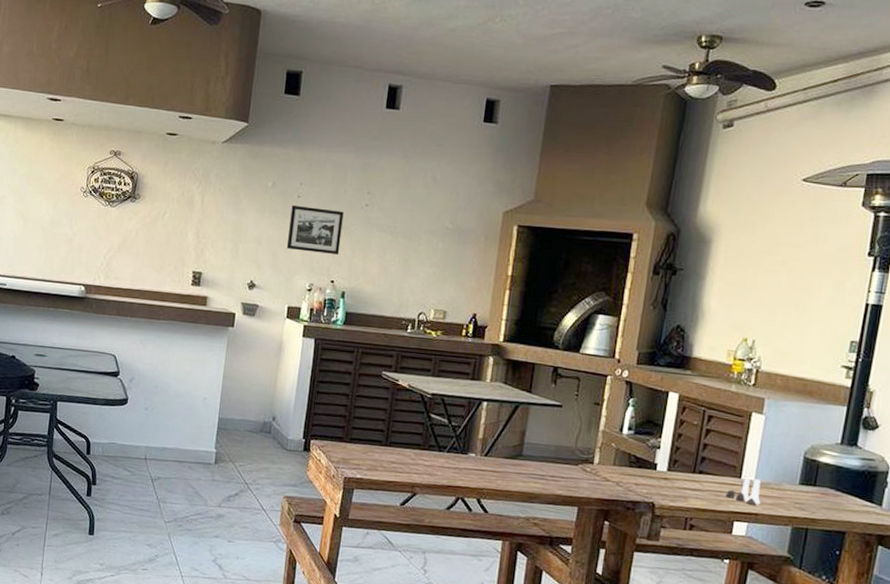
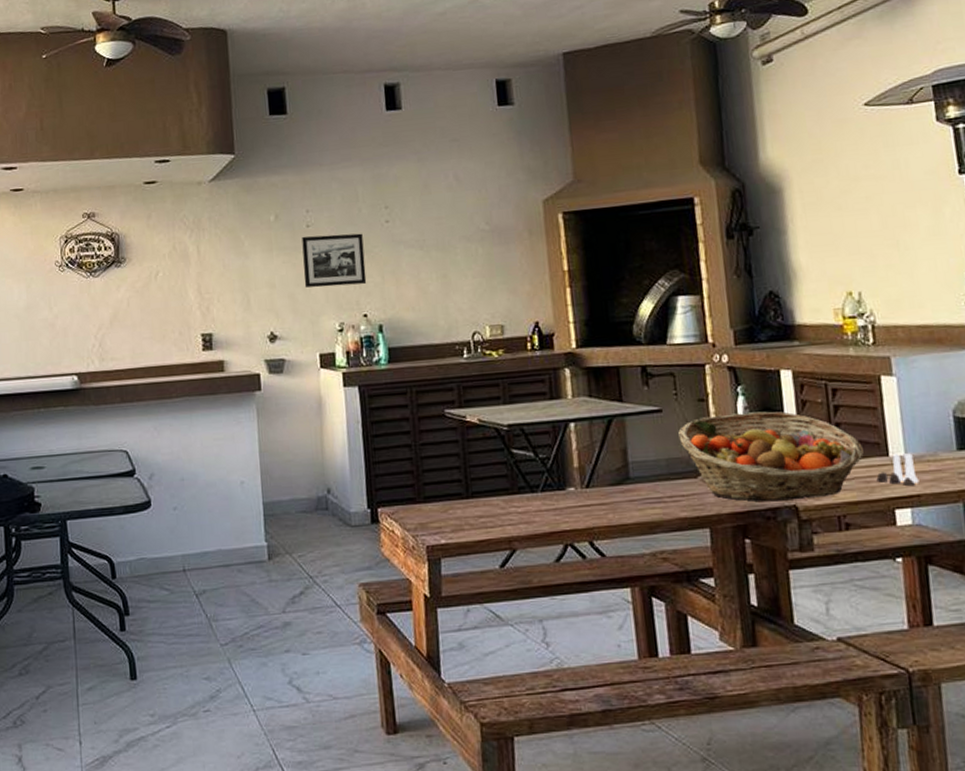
fruit basket: none [571,418,722,501] -> present [678,411,865,502]

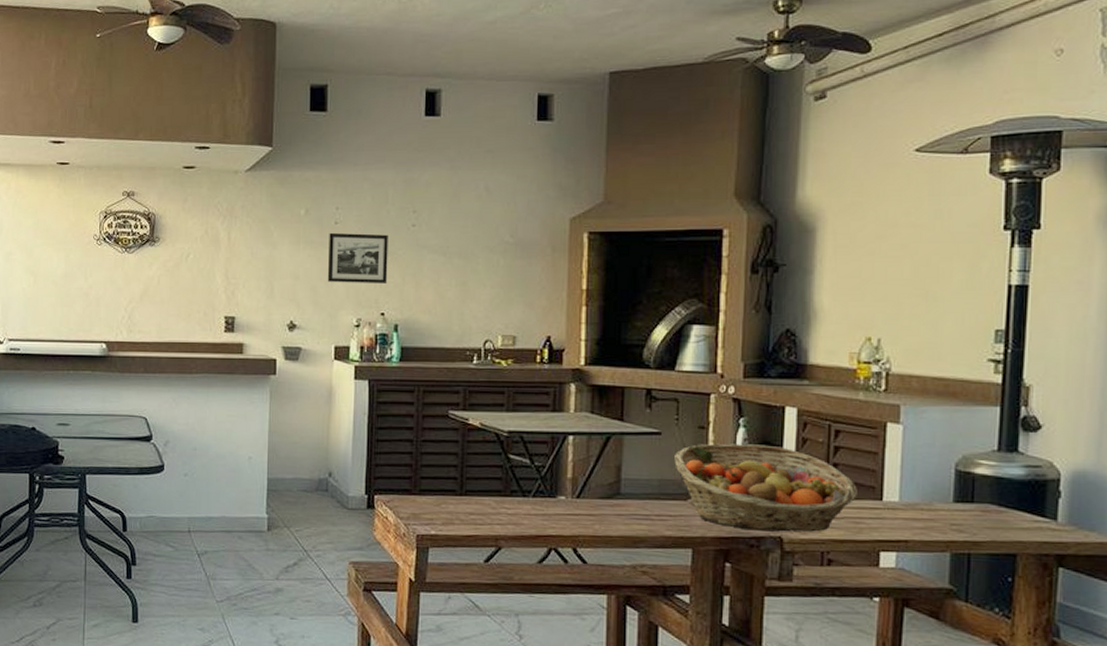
salt and pepper shaker set: present [876,453,919,487] -> none [866,498,909,532]

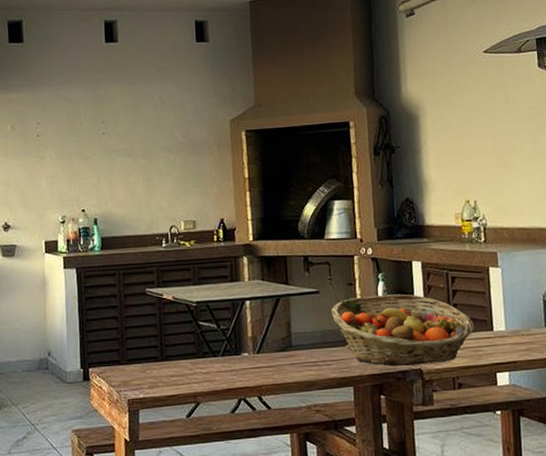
picture frame: present [327,232,388,283] -> none [33,143,85,187]

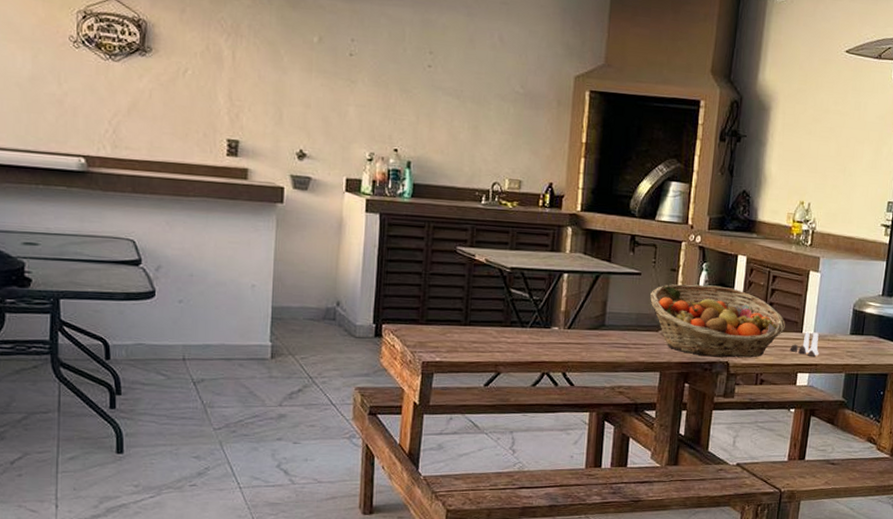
salt and pepper shaker set: none [483,328,516,355] -> present [790,331,819,358]

